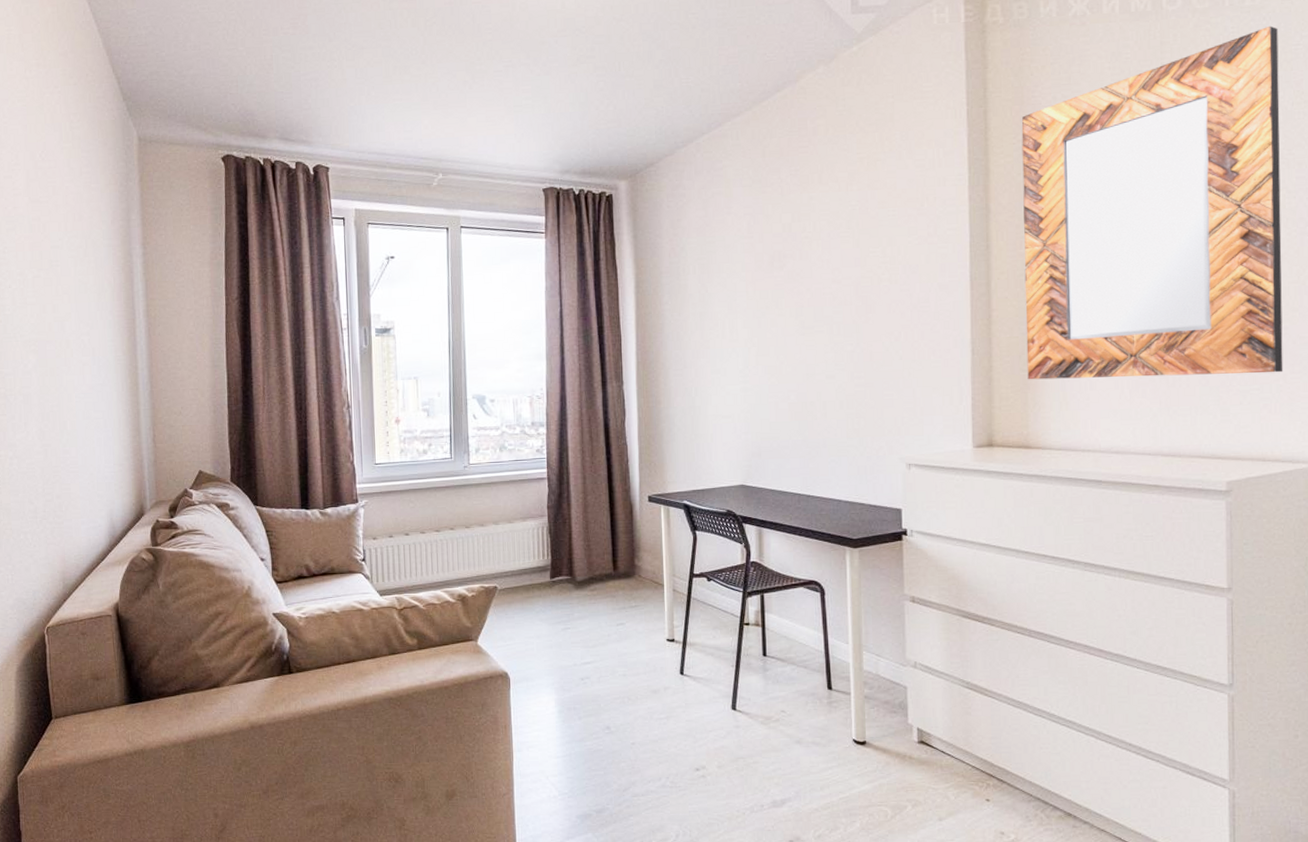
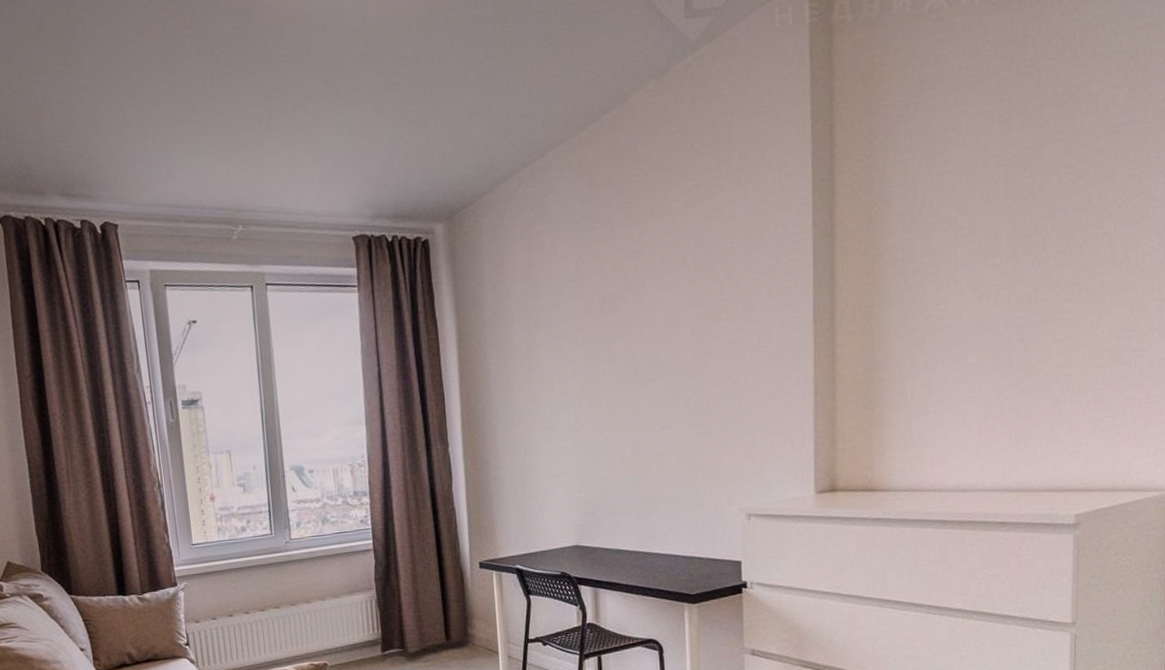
home mirror: present [1021,25,1283,380] -> none [870,10,1152,419]

